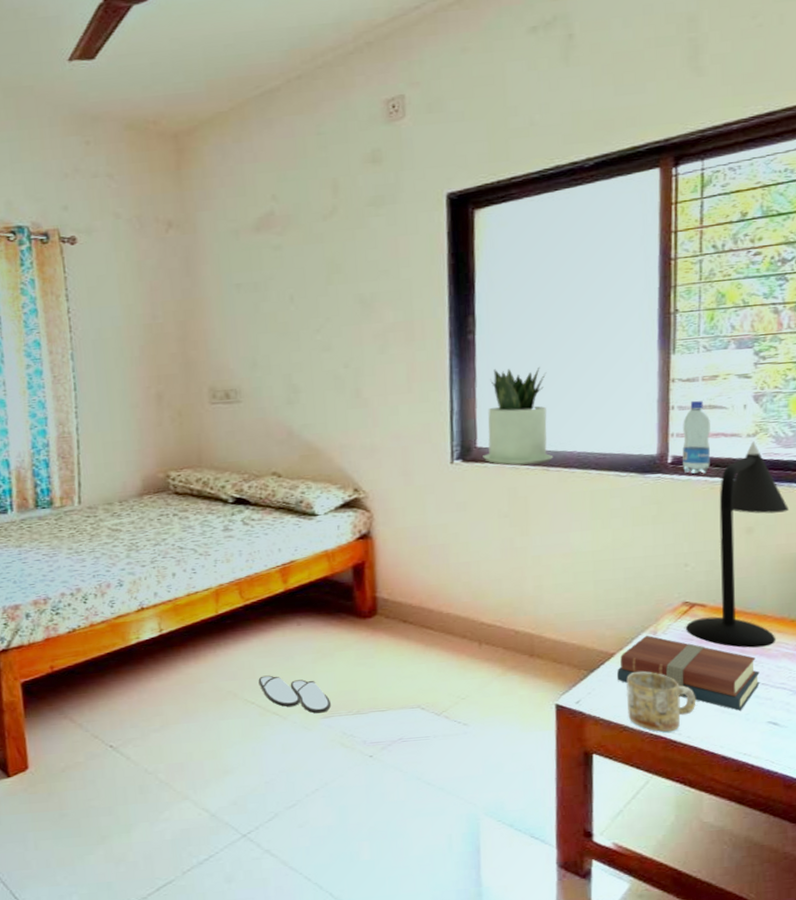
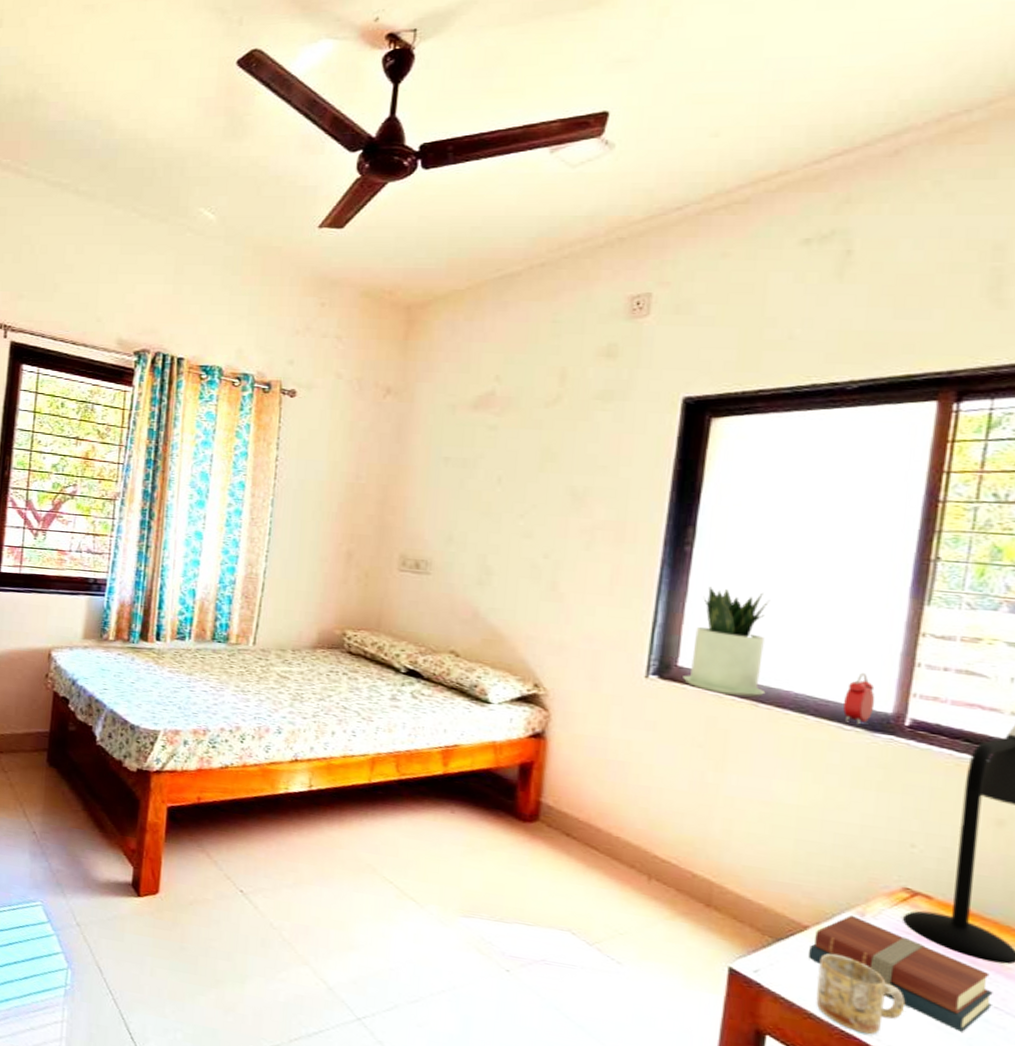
slippers: present [258,675,331,714] -> none [400,856,473,911]
alarm clock: none [618,423,643,470] -> present [843,672,876,725]
bottle: present [682,400,711,475] -> none [923,661,965,747]

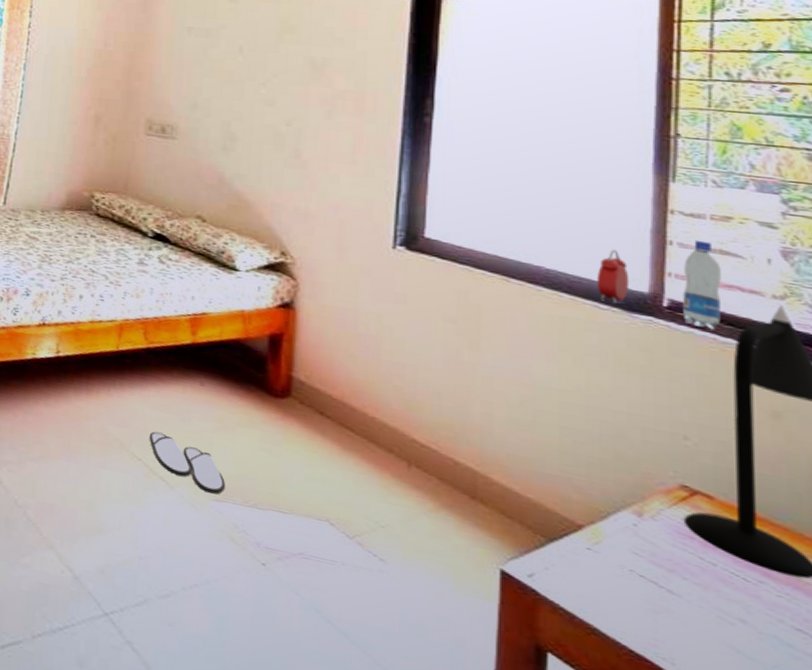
slippers: none [400,856,473,911] -> present [149,431,225,495]
planter: present [683,587,771,698] -> none [431,158,516,273]
books: present [809,914,993,1032] -> none [586,514,794,658]
mug: present [816,954,906,1034] -> none [597,558,698,657]
bottle: none [923,661,965,747] -> present [683,239,722,330]

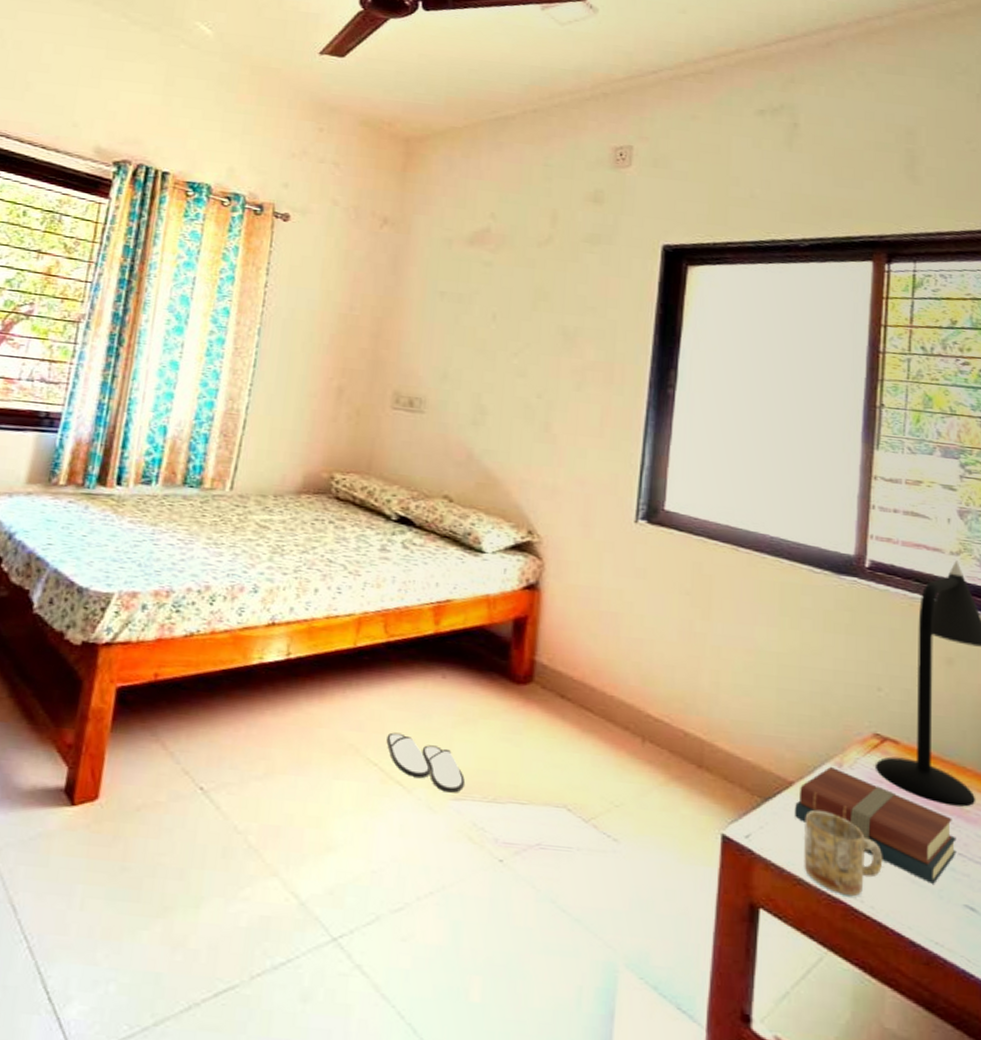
books: none [586,514,794,658] -> present [795,766,956,884]
mug: none [597,558,698,657] -> present [803,810,883,897]
alarm clock: present [598,249,630,304] -> none [813,515,839,568]
bottle: present [683,239,722,330] -> none [881,503,912,587]

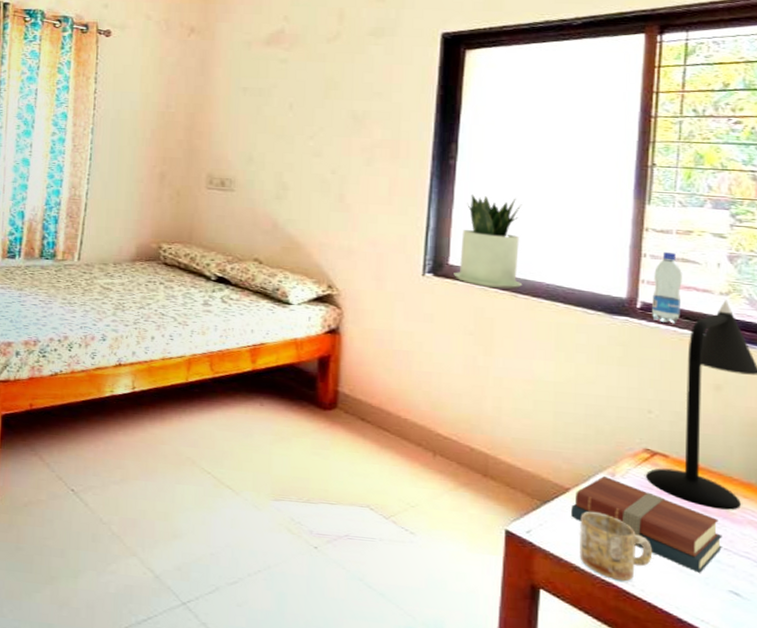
slippers: present [386,732,465,793] -> none [217,448,283,495]
planter: none [670,429,745,542] -> present [454,194,523,290]
bottle: none [881,503,912,587] -> present [652,251,682,324]

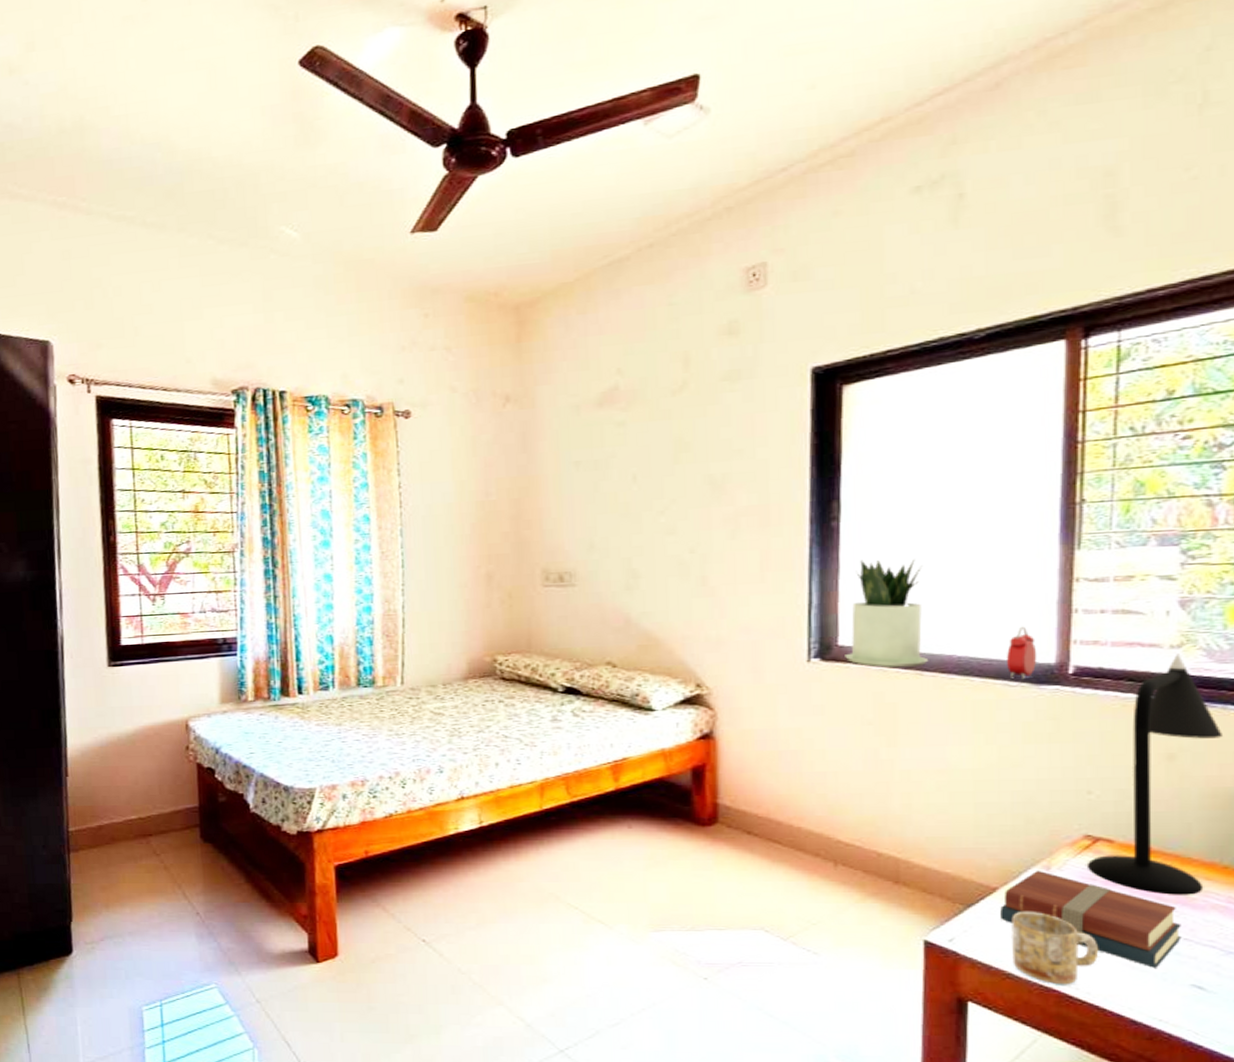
alarm clock: none [587,263,612,309] -> present [1007,626,1037,680]
bottle: present [652,251,682,324] -> none [1087,603,1123,689]

